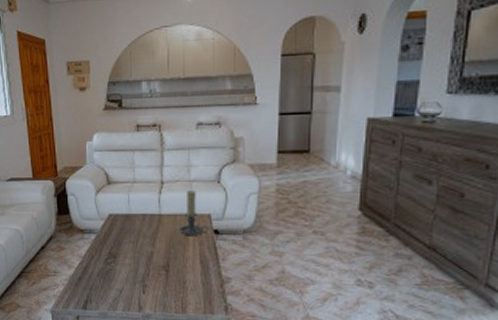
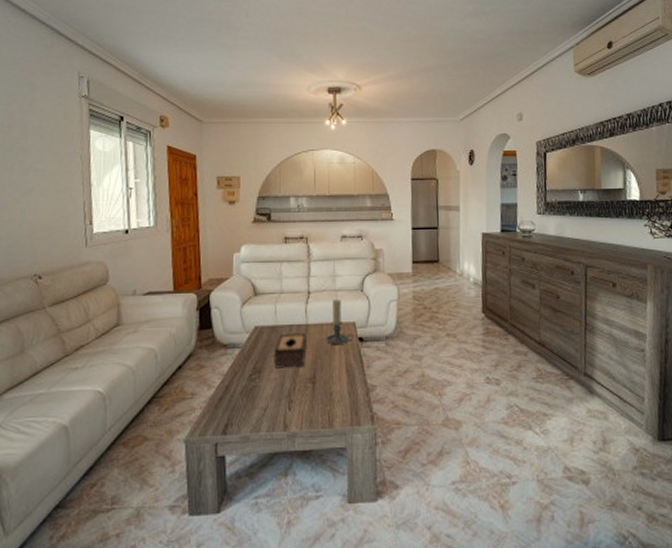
tissue box: none [127,222,160,256] -> present [273,333,307,369]

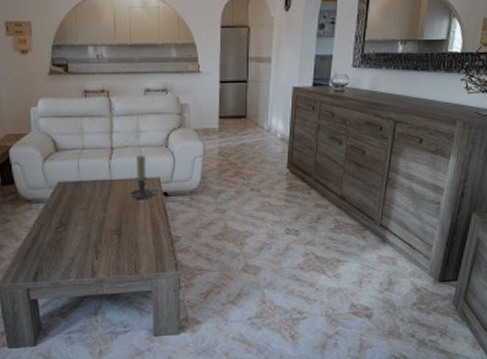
tissue box: present [273,333,307,369] -> none [78,188,112,222]

